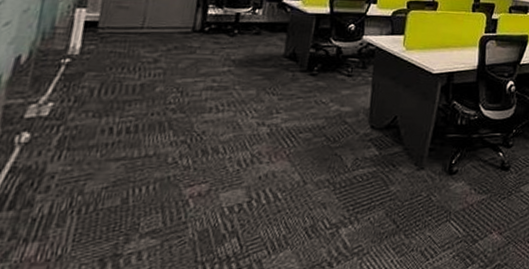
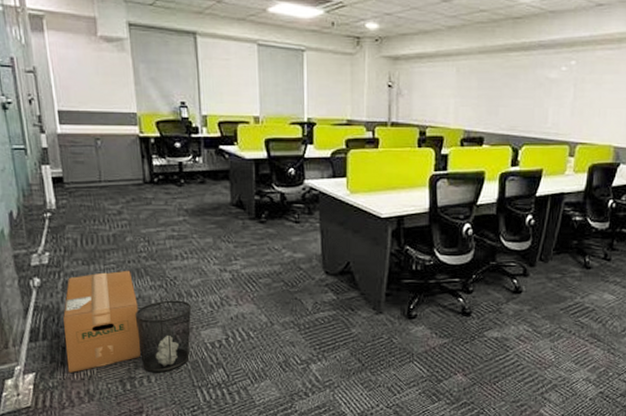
box: none [29,123,152,252] -> present [63,270,141,373]
waste bin: none [136,158,216,248] -> present [134,300,192,373]

